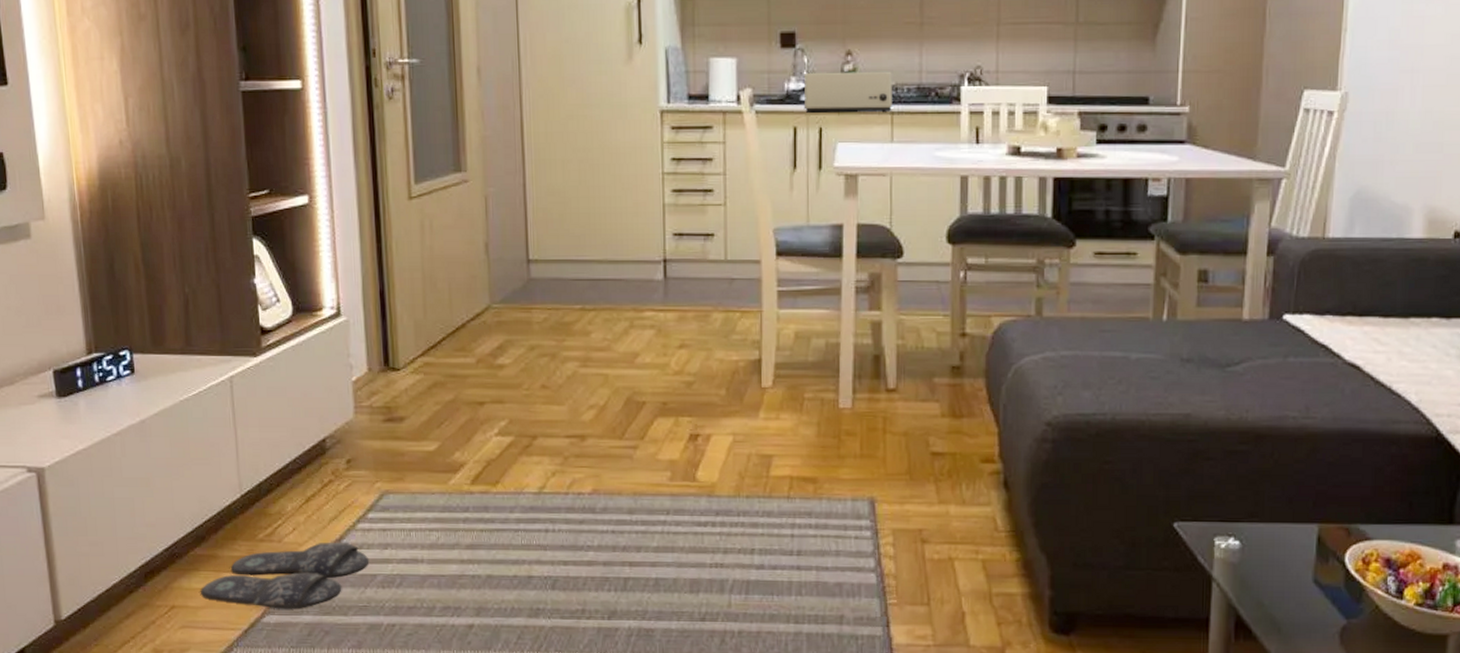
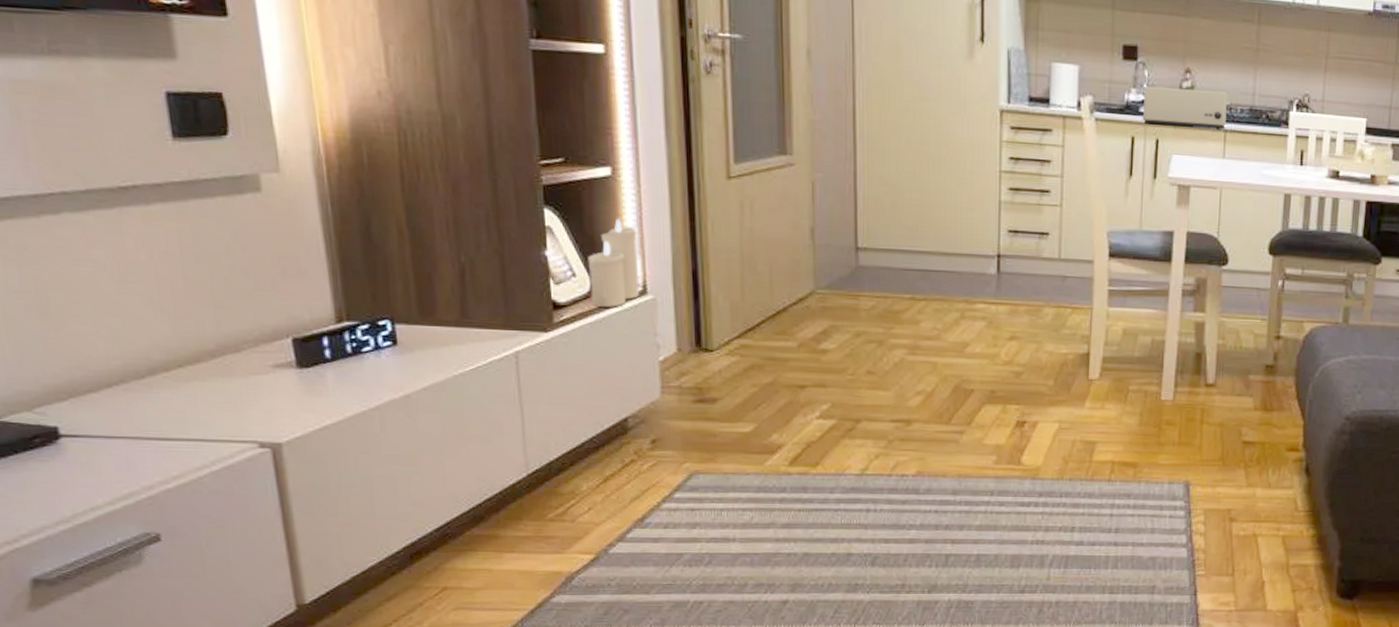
slippers: present [201,542,369,609] -> none [479,521,675,589]
candle: none [289,244,335,330] -> present [587,218,640,307]

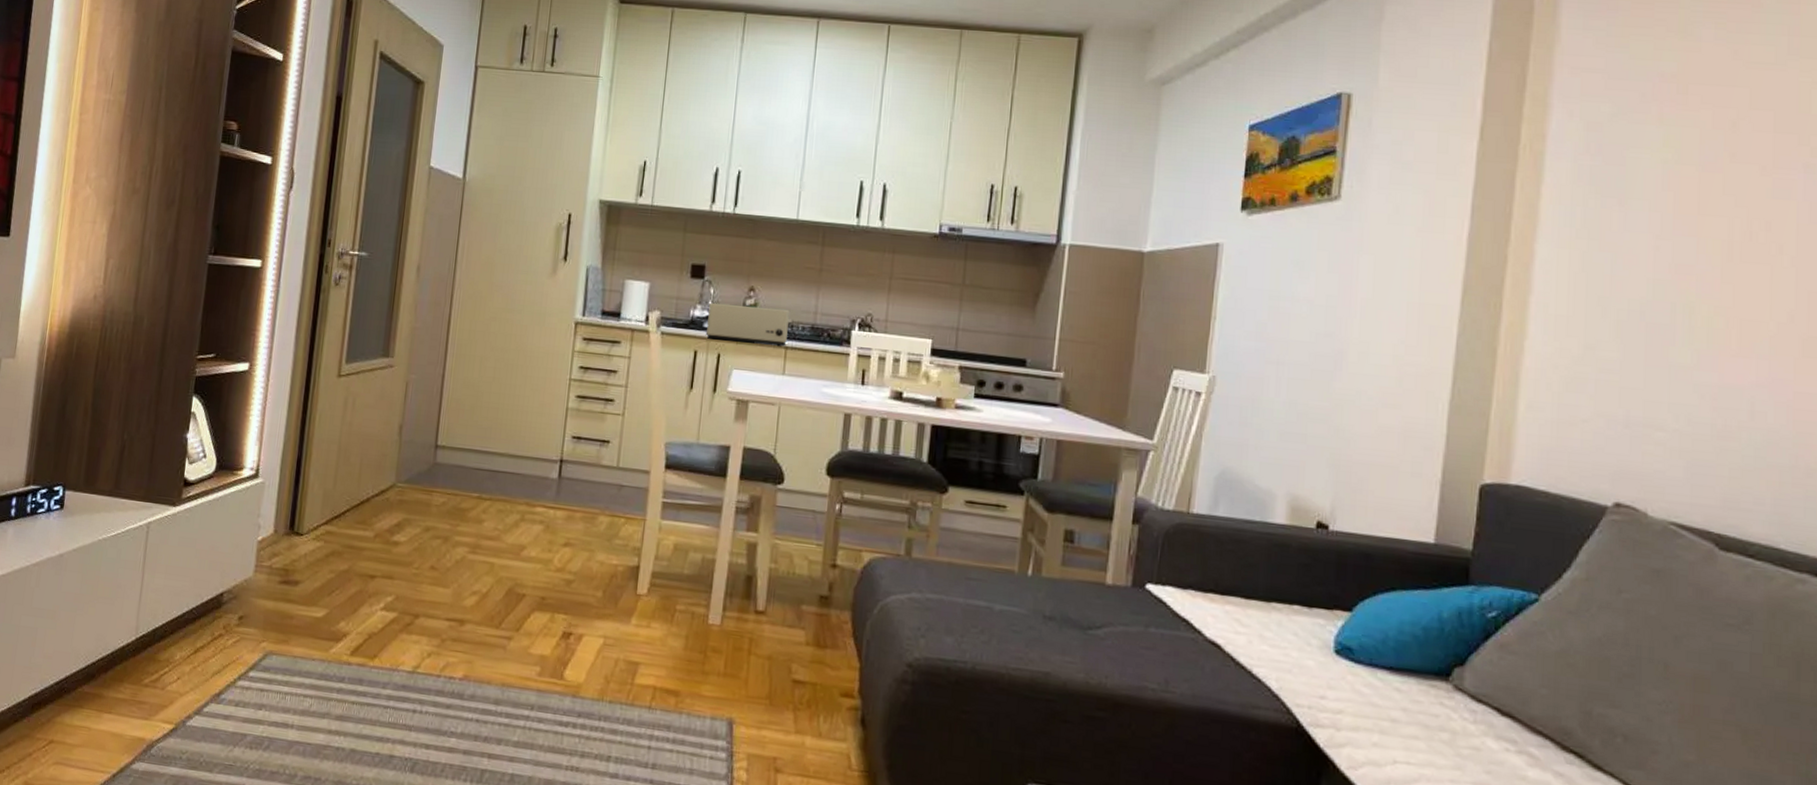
candle: present [587,218,640,307] -> none [214,408,260,488]

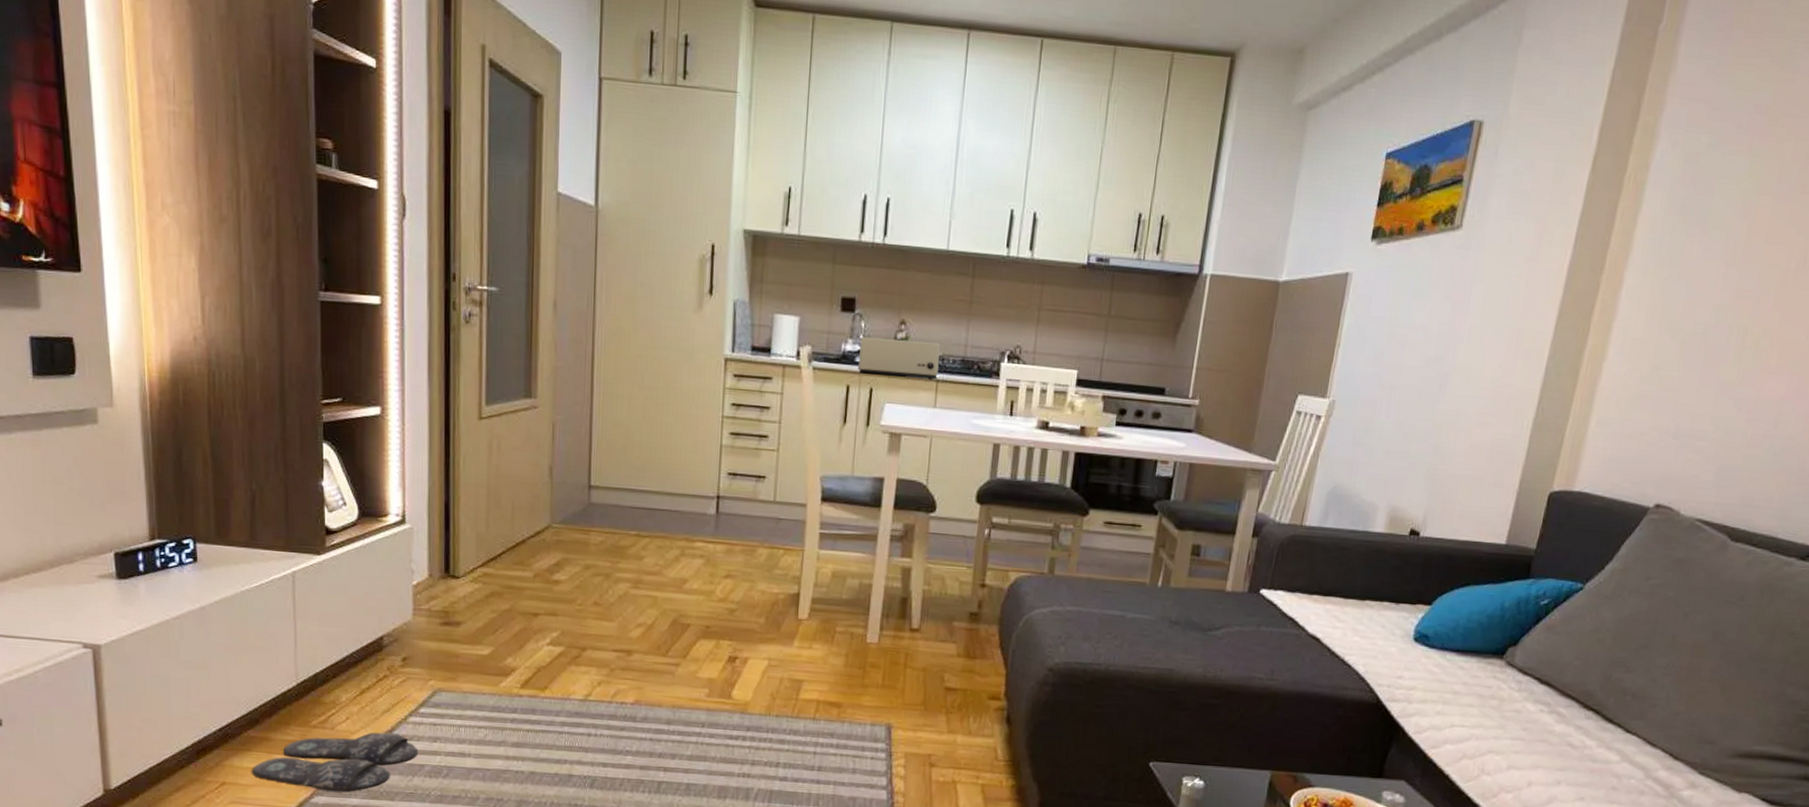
slippers: none [80,695,243,759] -> present [252,732,419,792]

